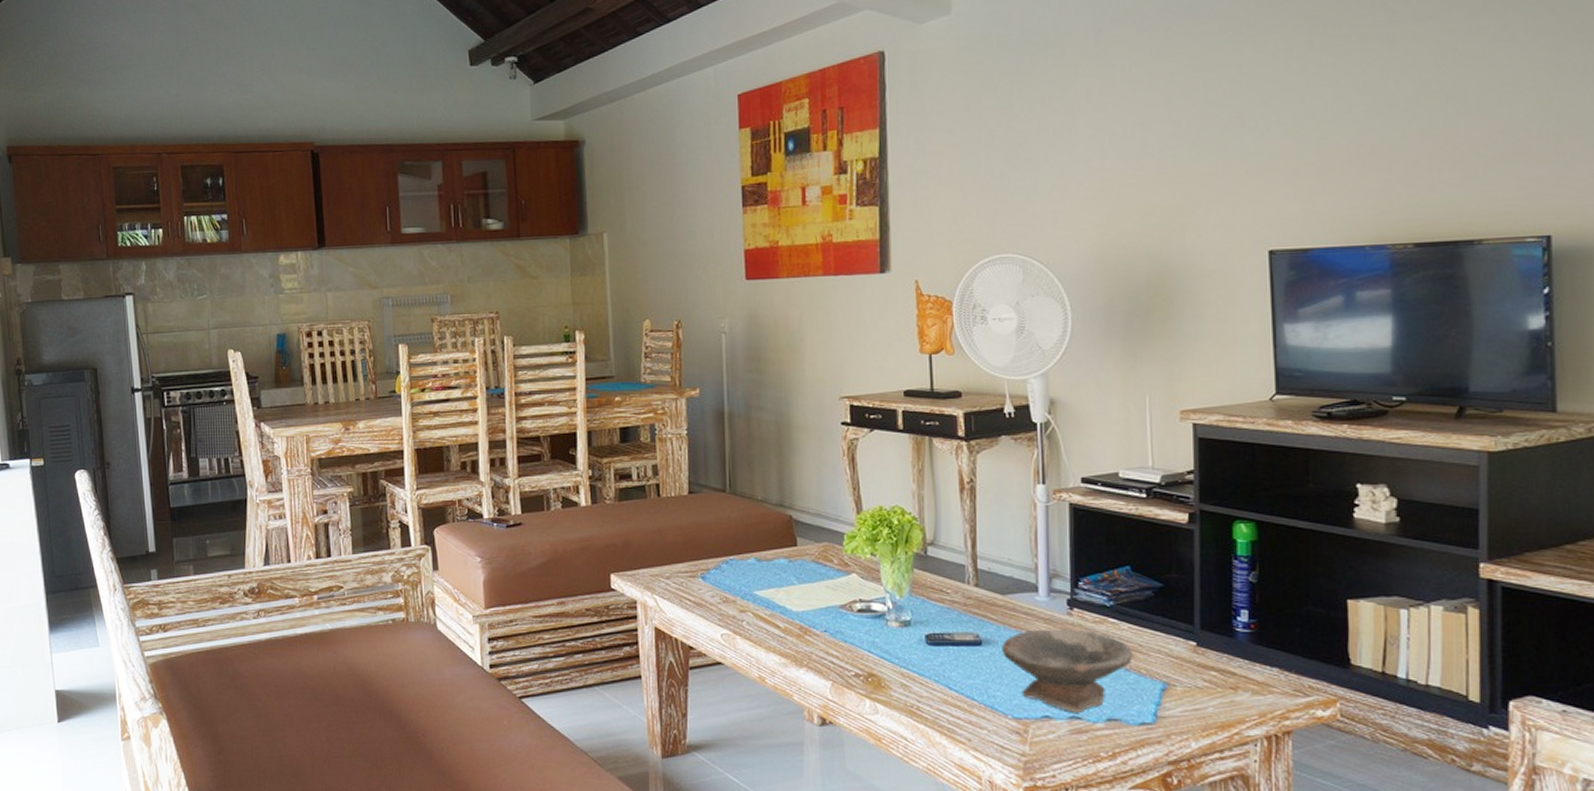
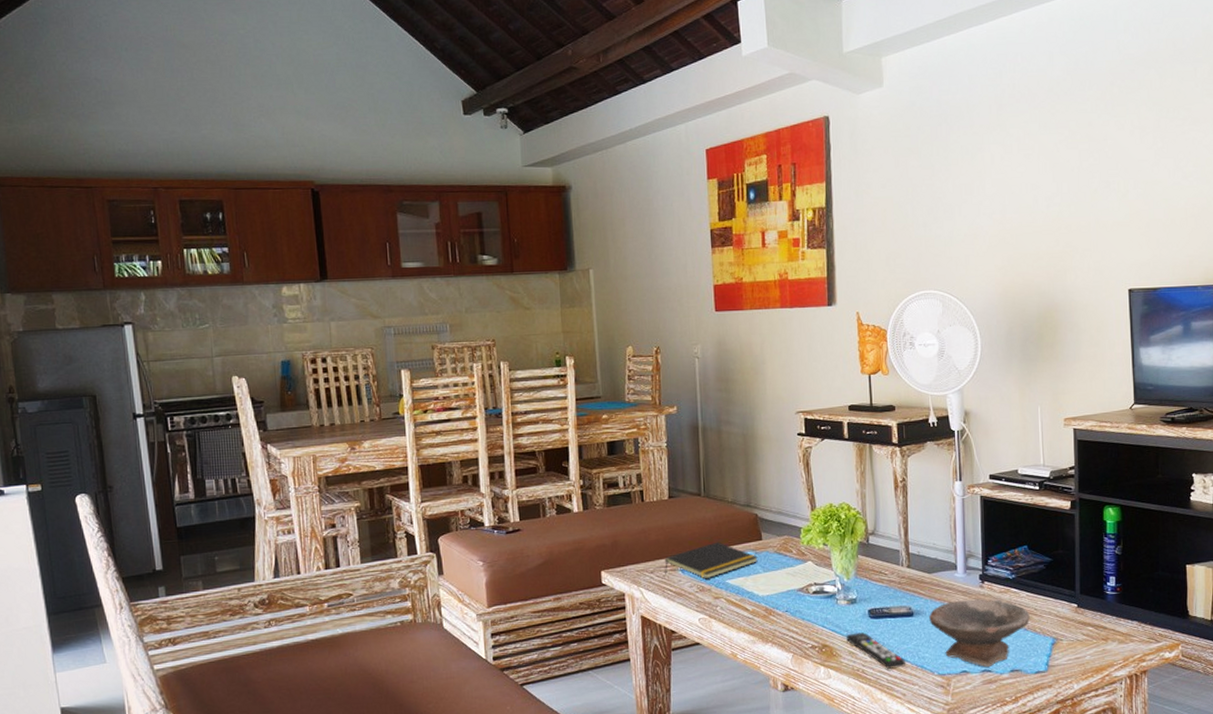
notepad: none [682,546,792,589] -> present [664,541,758,579]
remote control: none [898,661,971,707] -> present [846,632,905,669]

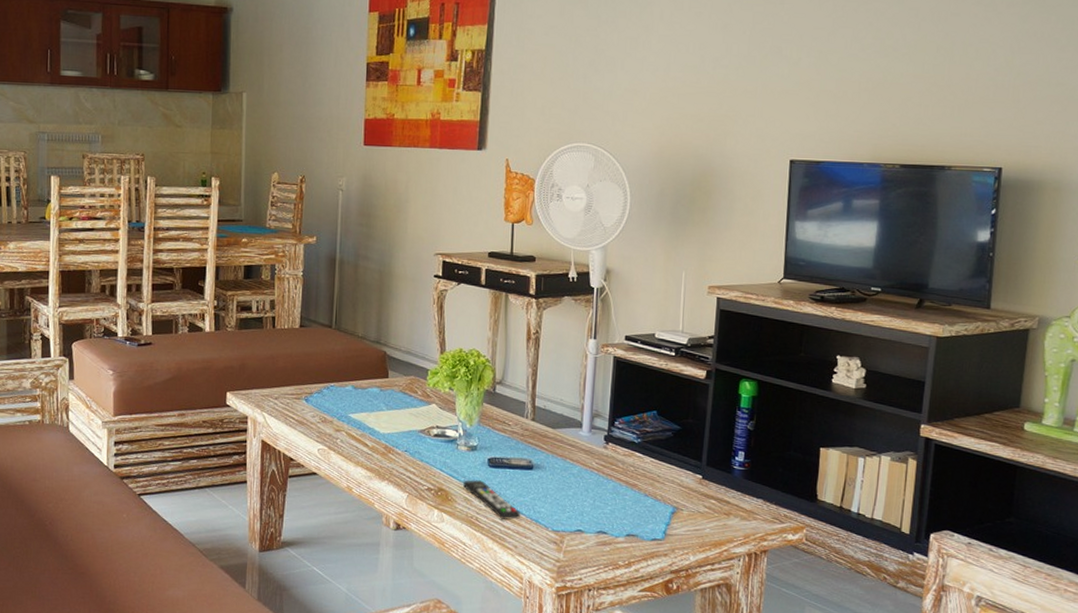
notepad: present [664,541,758,579] -> none [289,375,383,411]
bowl: present [929,599,1030,668] -> none [549,459,652,529]

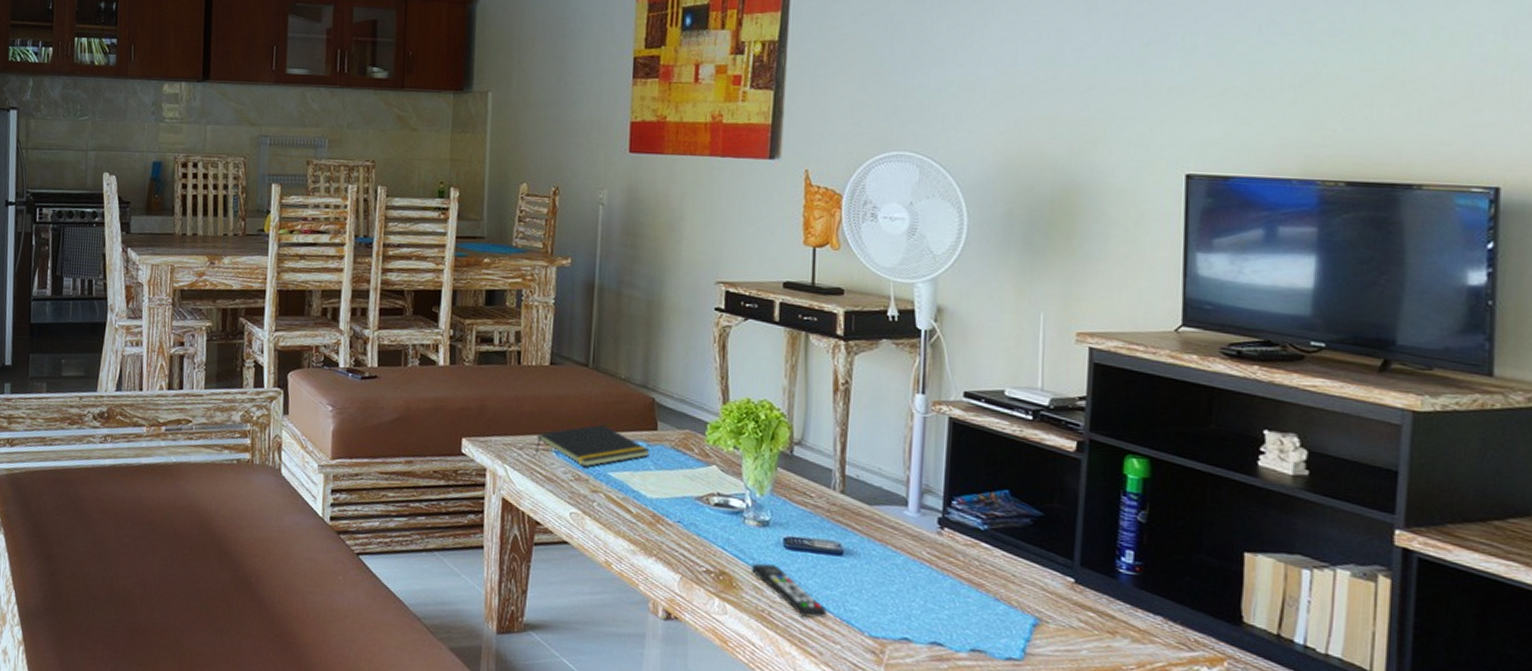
notepad: none [289,375,383,411] -> present [536,424,650,468]

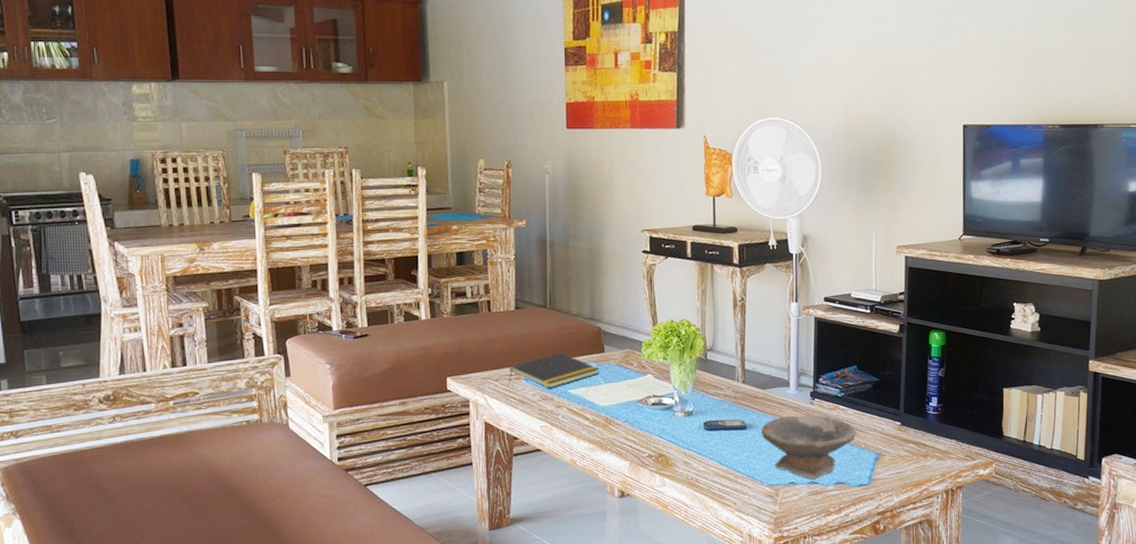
remote control: present [752,563,826,618] -> none [682,443,737,479]
bowl: none [864,545,1005,640] -> present [761,415,856,480]

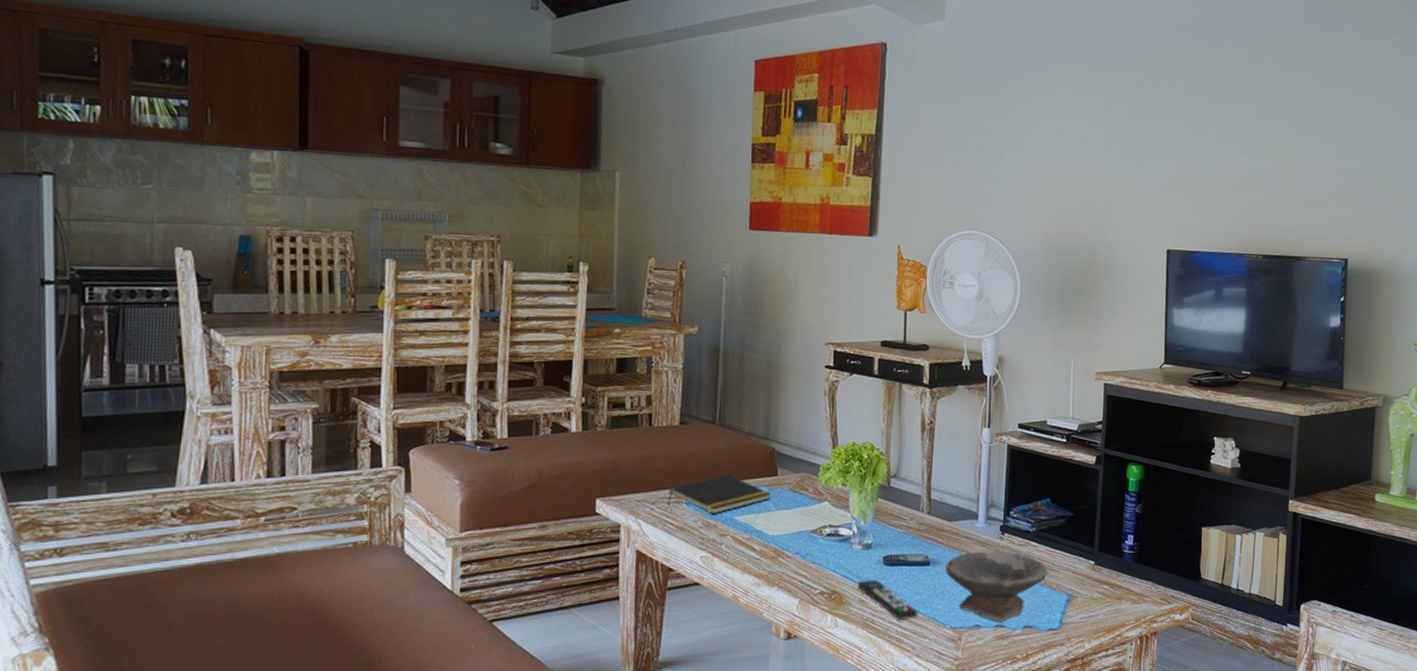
remote control: none [682,443,737,479] -> present [858,580,917,620]

